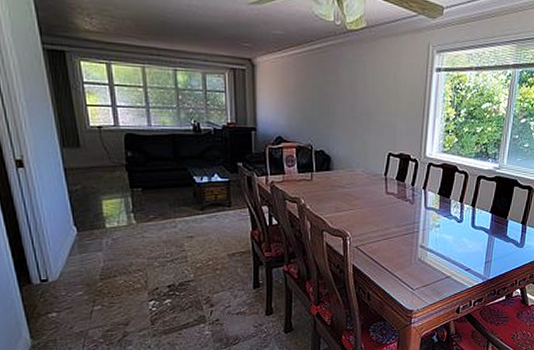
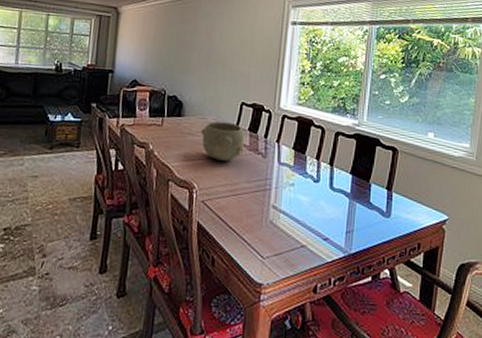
bowl: none [350,173,393,209] -> present [201,121,245,161]

